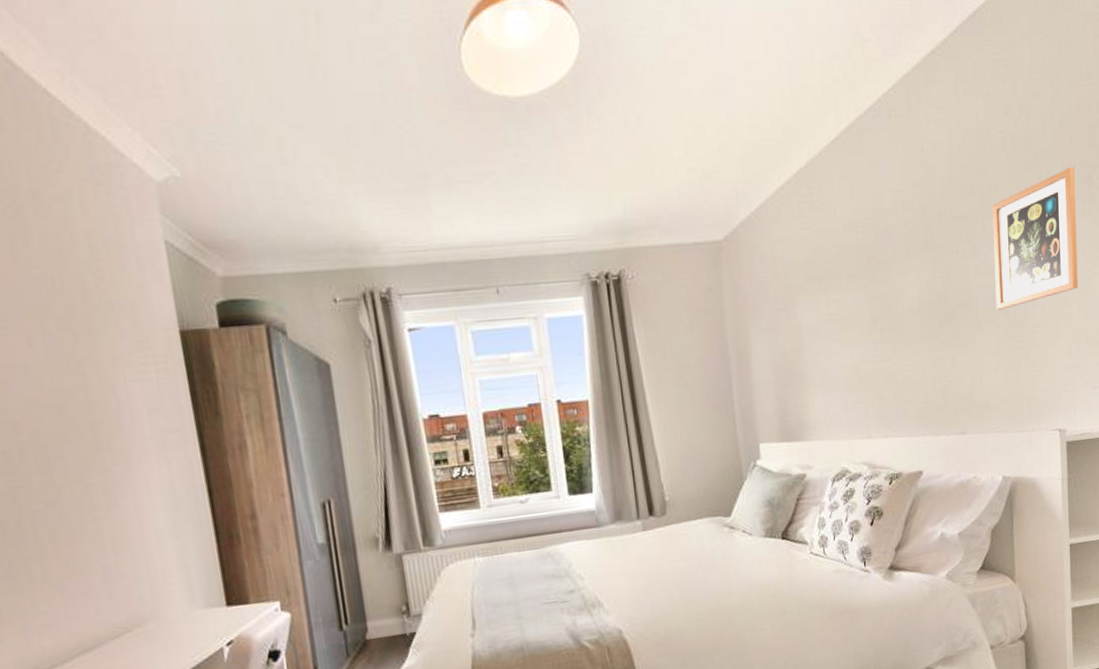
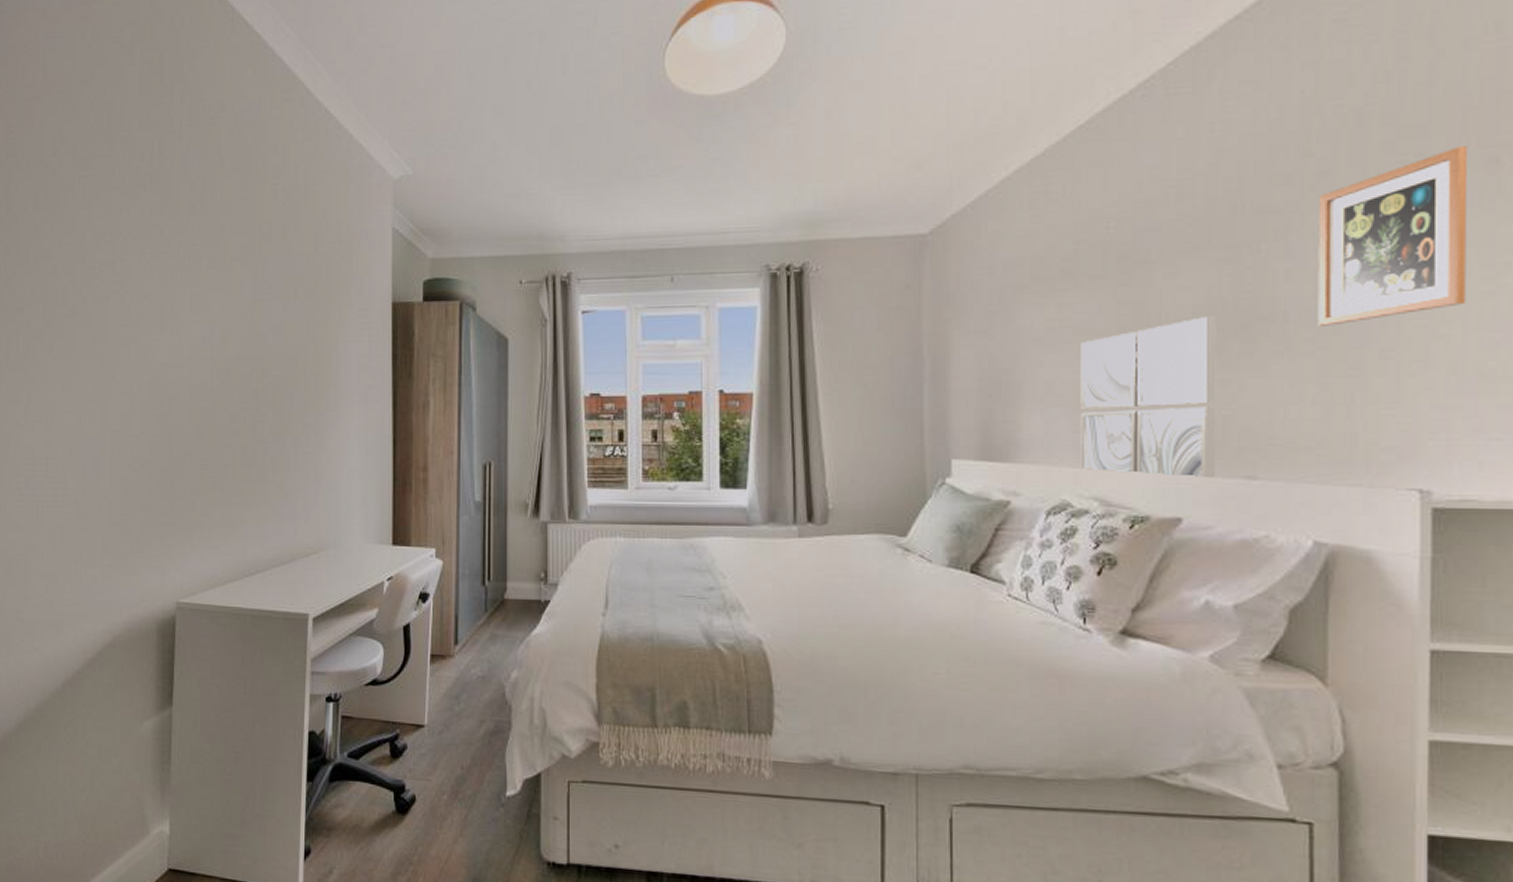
wall art: none [845,306,942,442] -> present [1080,316,1217,480]

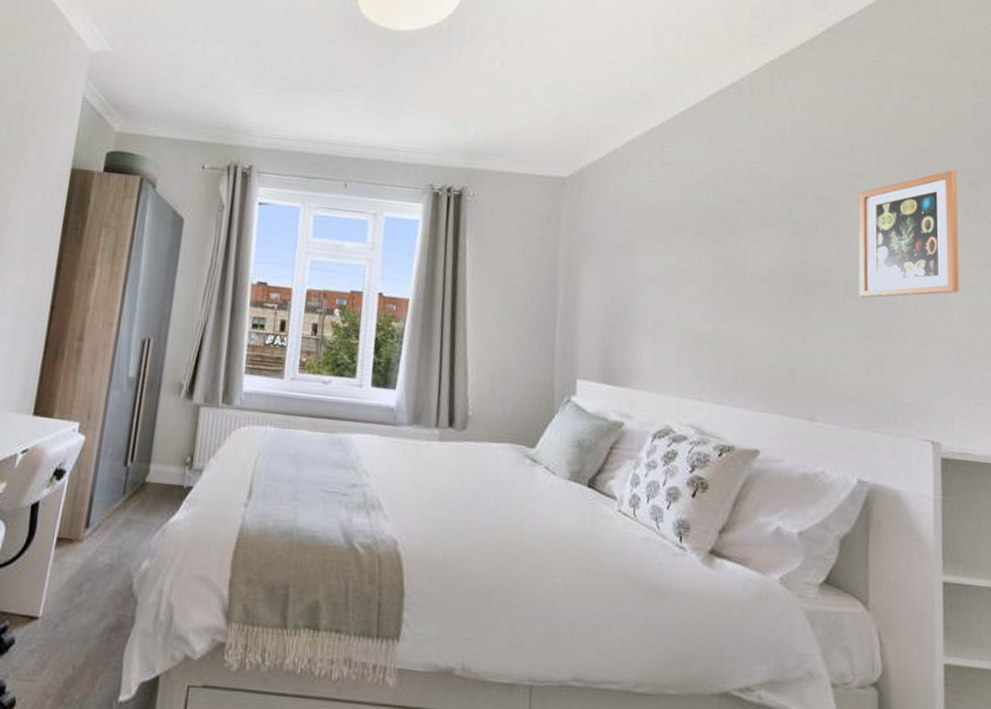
wall art: present [1080,316,1217,480] -> none [681,278,787,419]

